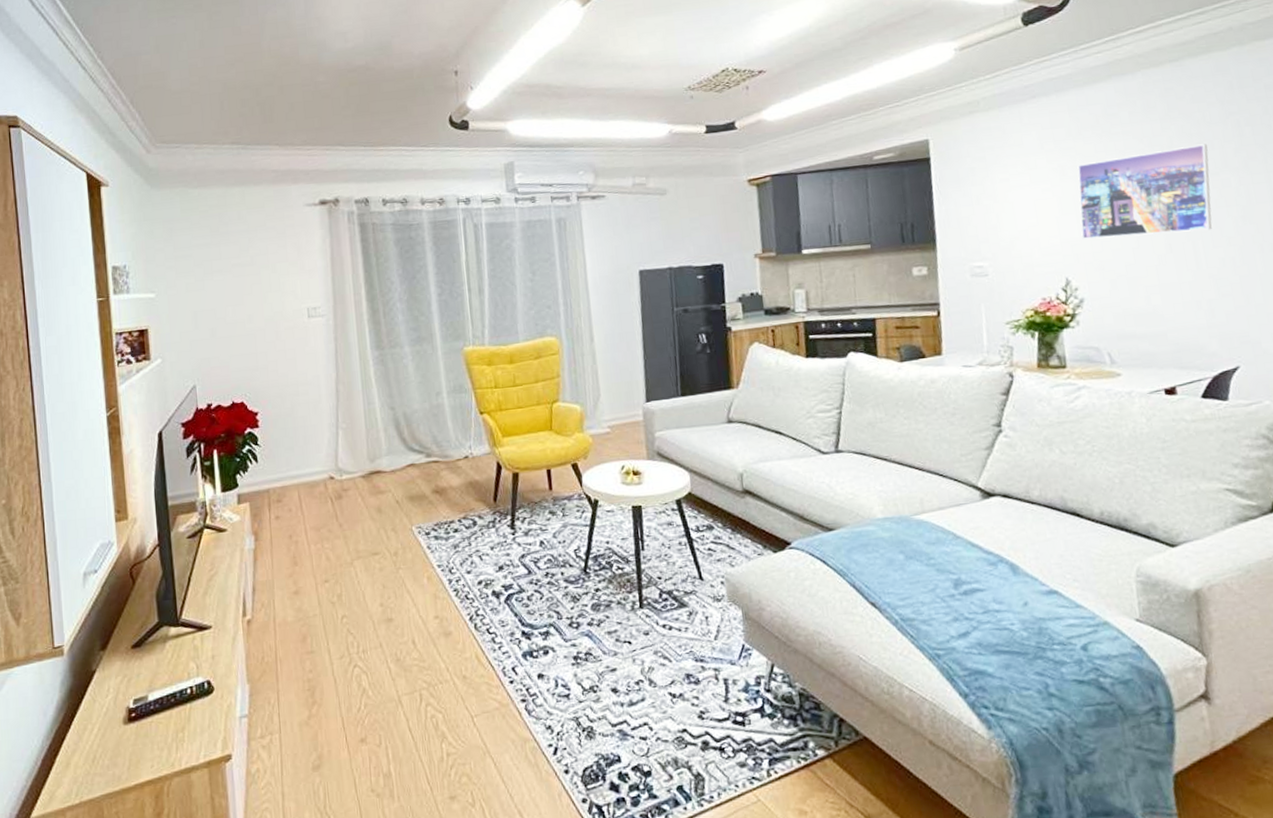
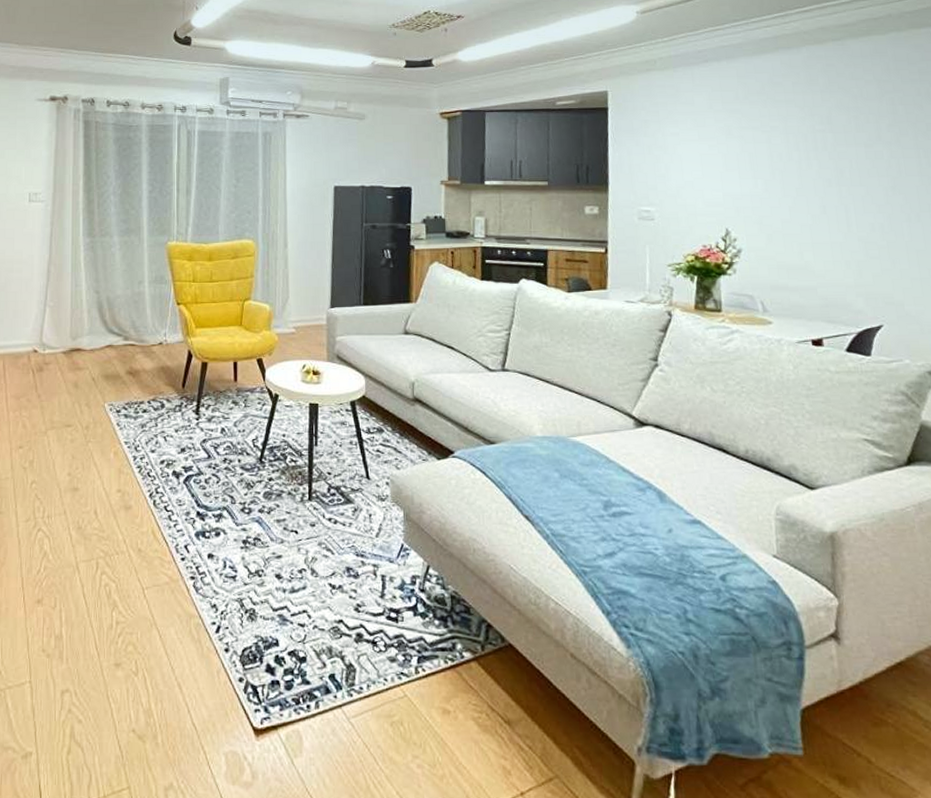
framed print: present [1077,143,1212,239] -> none [742,117,864,197]

